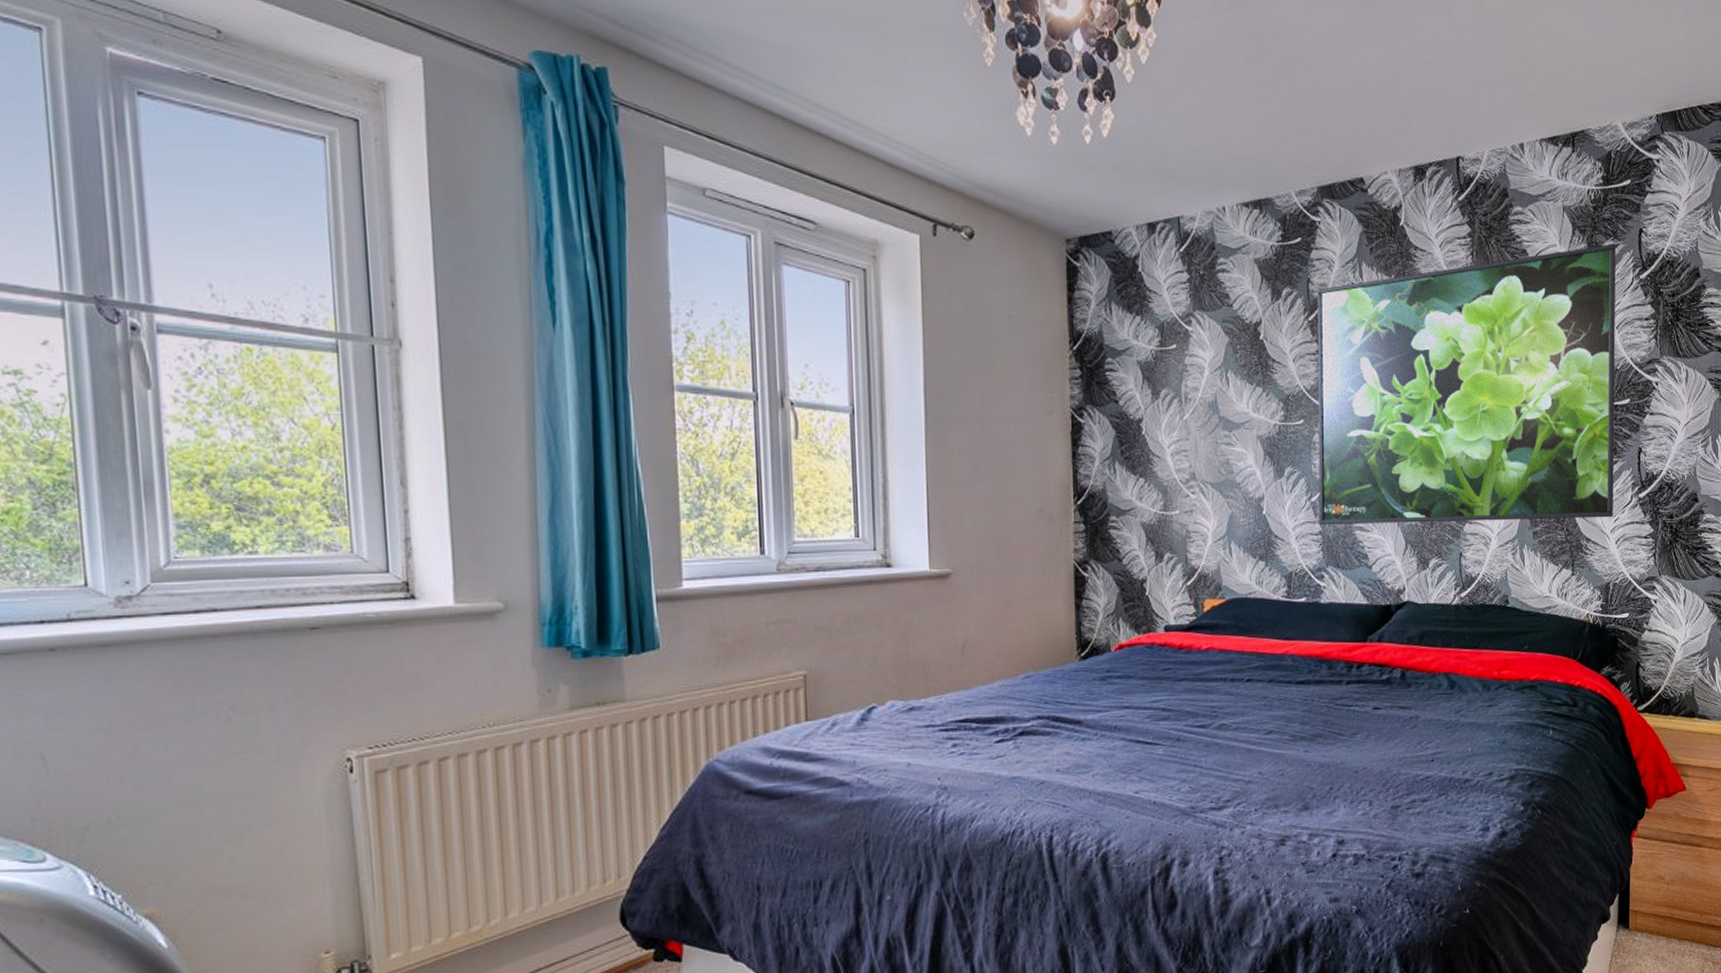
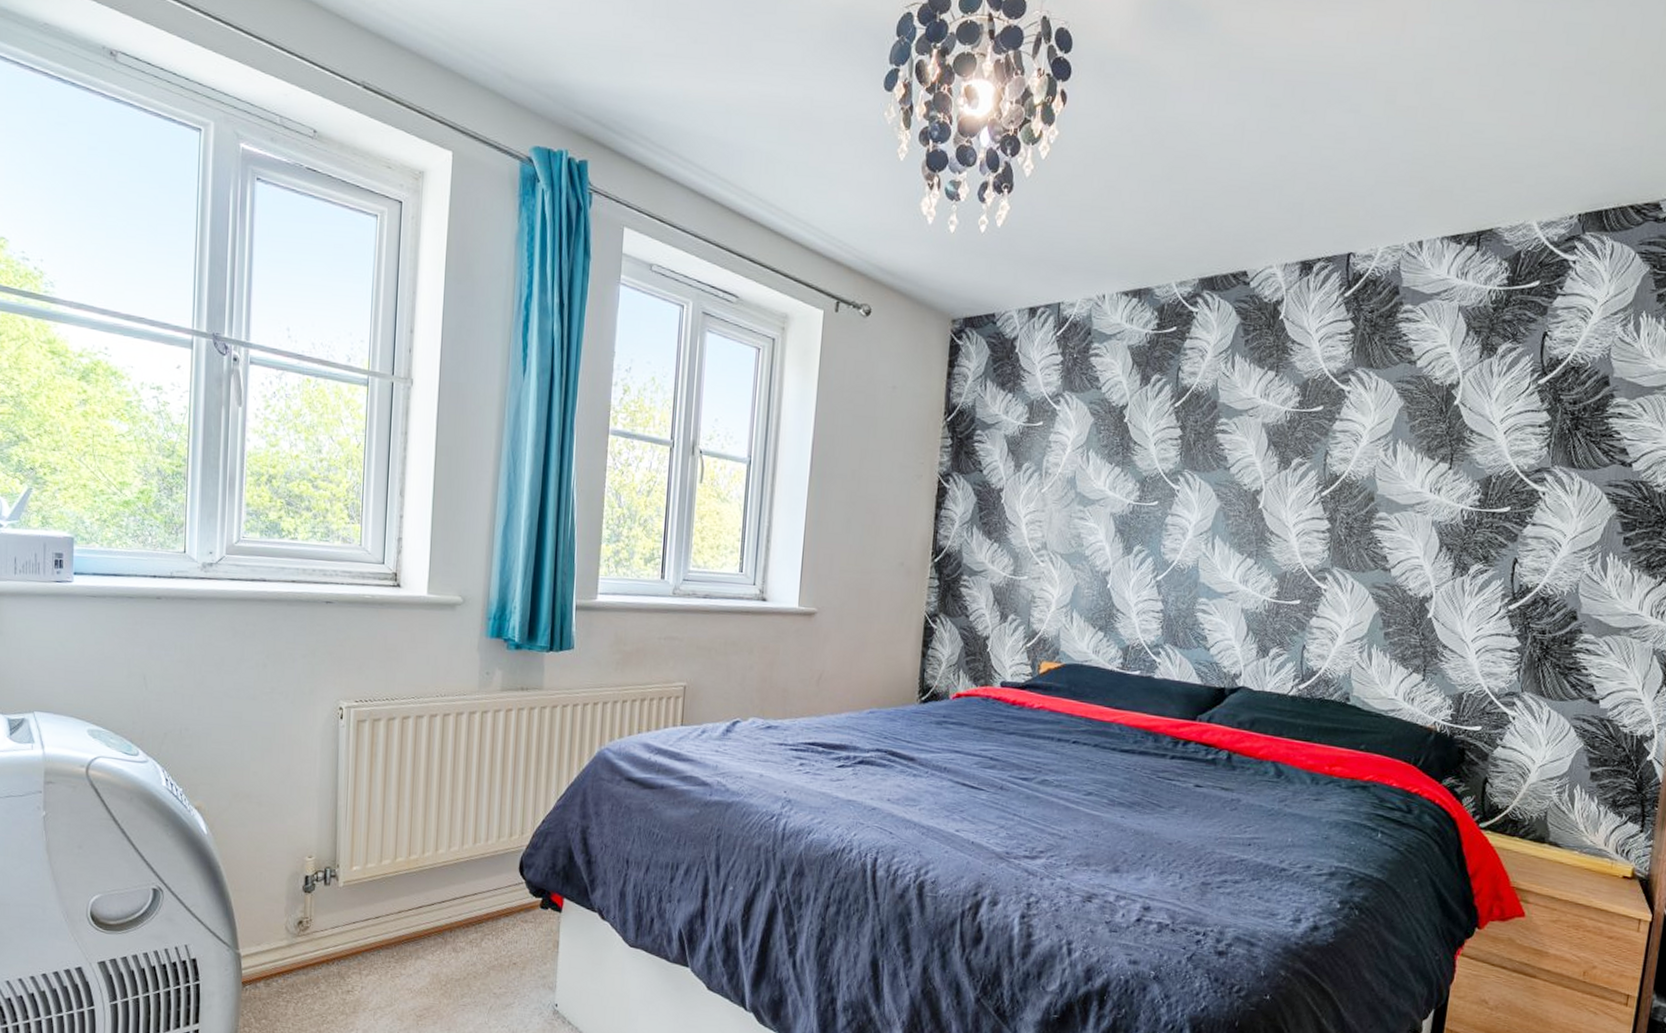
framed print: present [1317,243,1616,524] -> none [1161,346,1514,627]

